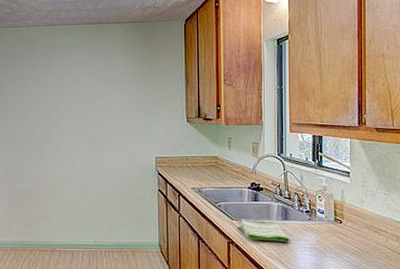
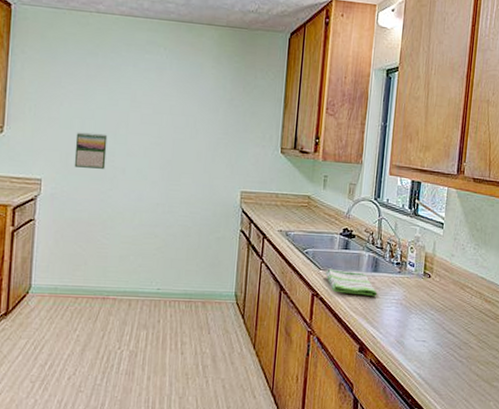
calendar: none [20,120,44,148] -> present [74,132,108,169]

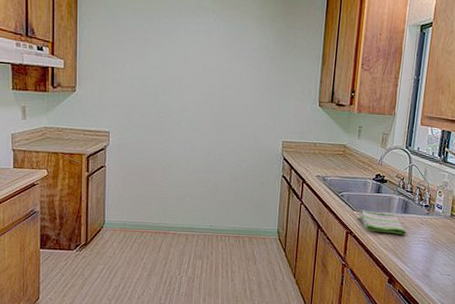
calendar: present [74,132,108,169] -> none [136,90,164,122]

